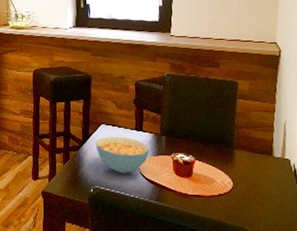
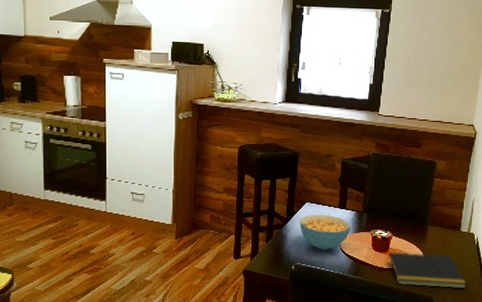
notepad: none [190,176,287,221] -> present [386,251,467,289]

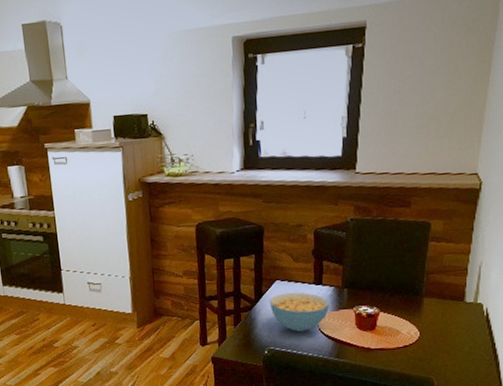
notepad: present [386,251,467,289] -> none [373,329,475,368]

